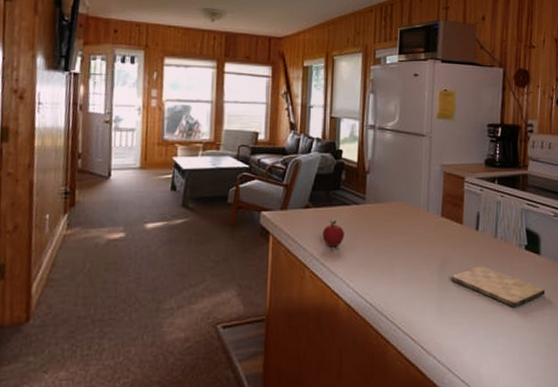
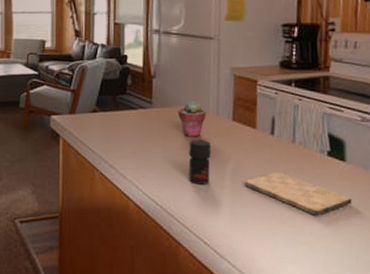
apple: present [322,221,344,247] -> none [110,124,132,149]
potted succulent: none [390,196,417,233] -> present [178,100,206,137]
jar: none [399,235,420,281] -> present [188,139,211,185]

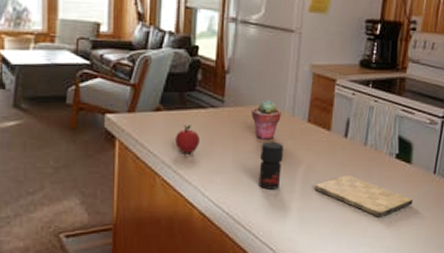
apple: none [110,124,132,149] -> present [174,125,200,153]

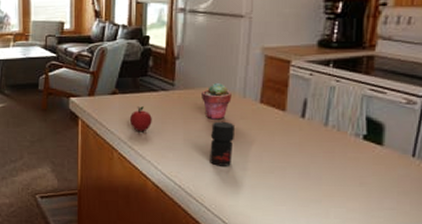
cutting board: present [314,174,413,217] -> none [269,154,386,199]

